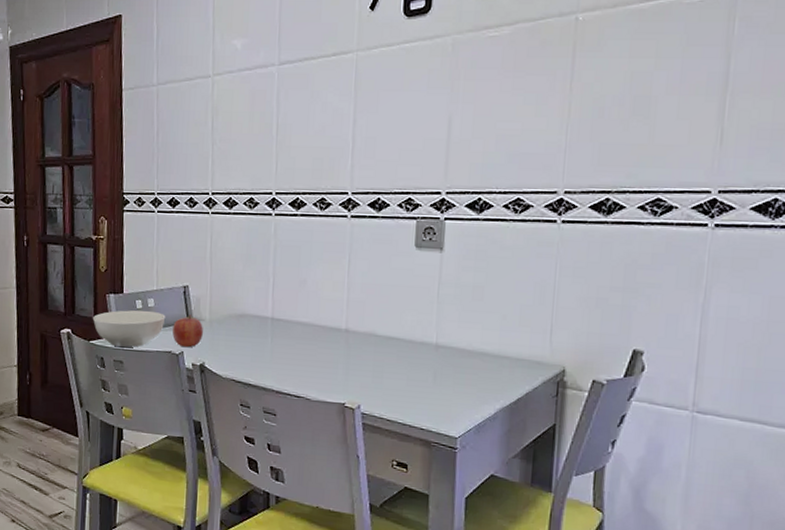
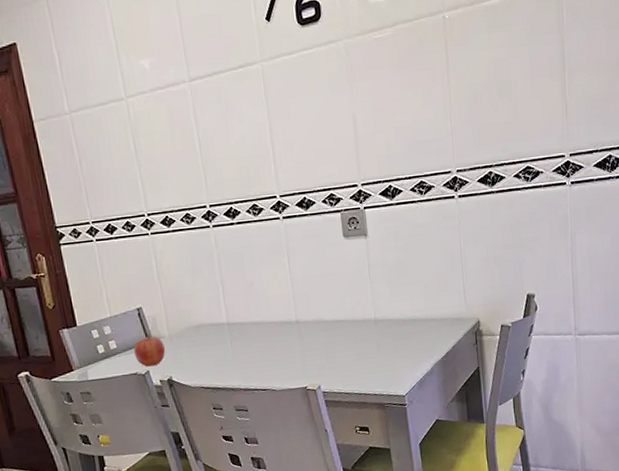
bowl: present [92,310,166,348] -> none [49,338,125,380]

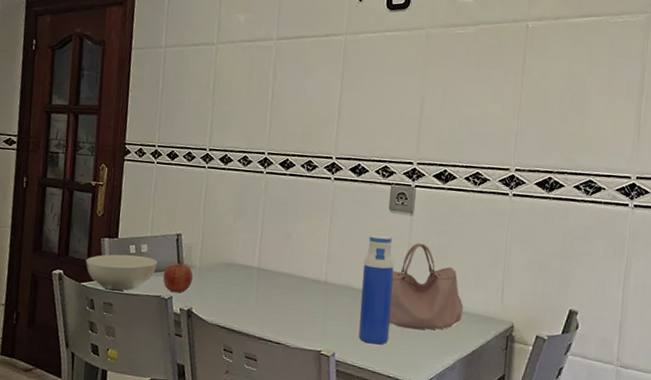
bowl: none [49,338,125,380] -> present [85,254,158,291]
water bottle: none [329,264,369,369] -> present [358,235,394,345]
handbag: none [358,263,432,347] -> present [388,243,464,330]

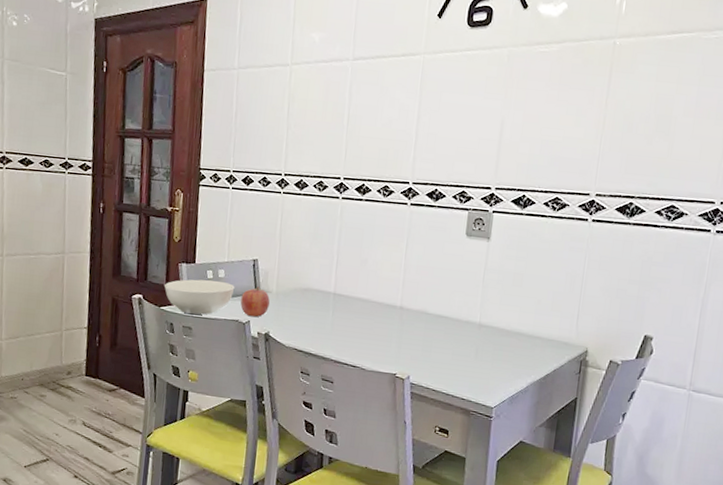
water bottle: present [358,235,394,345] -> none [433,261,470,368]
handbag: present [388,243,464,330] -> none [463,269,539,354]

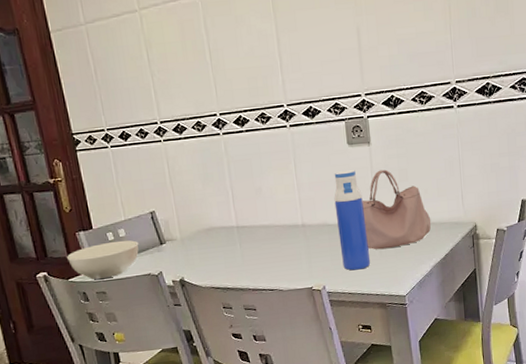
fruit: present [240,286,270,317] -> none [147,237,178,268]
water bottle: none [433,261,470,368] -> present [334,170,371,271]
handbag: none [463,269,539,354] -> present [362,169,431,250]

